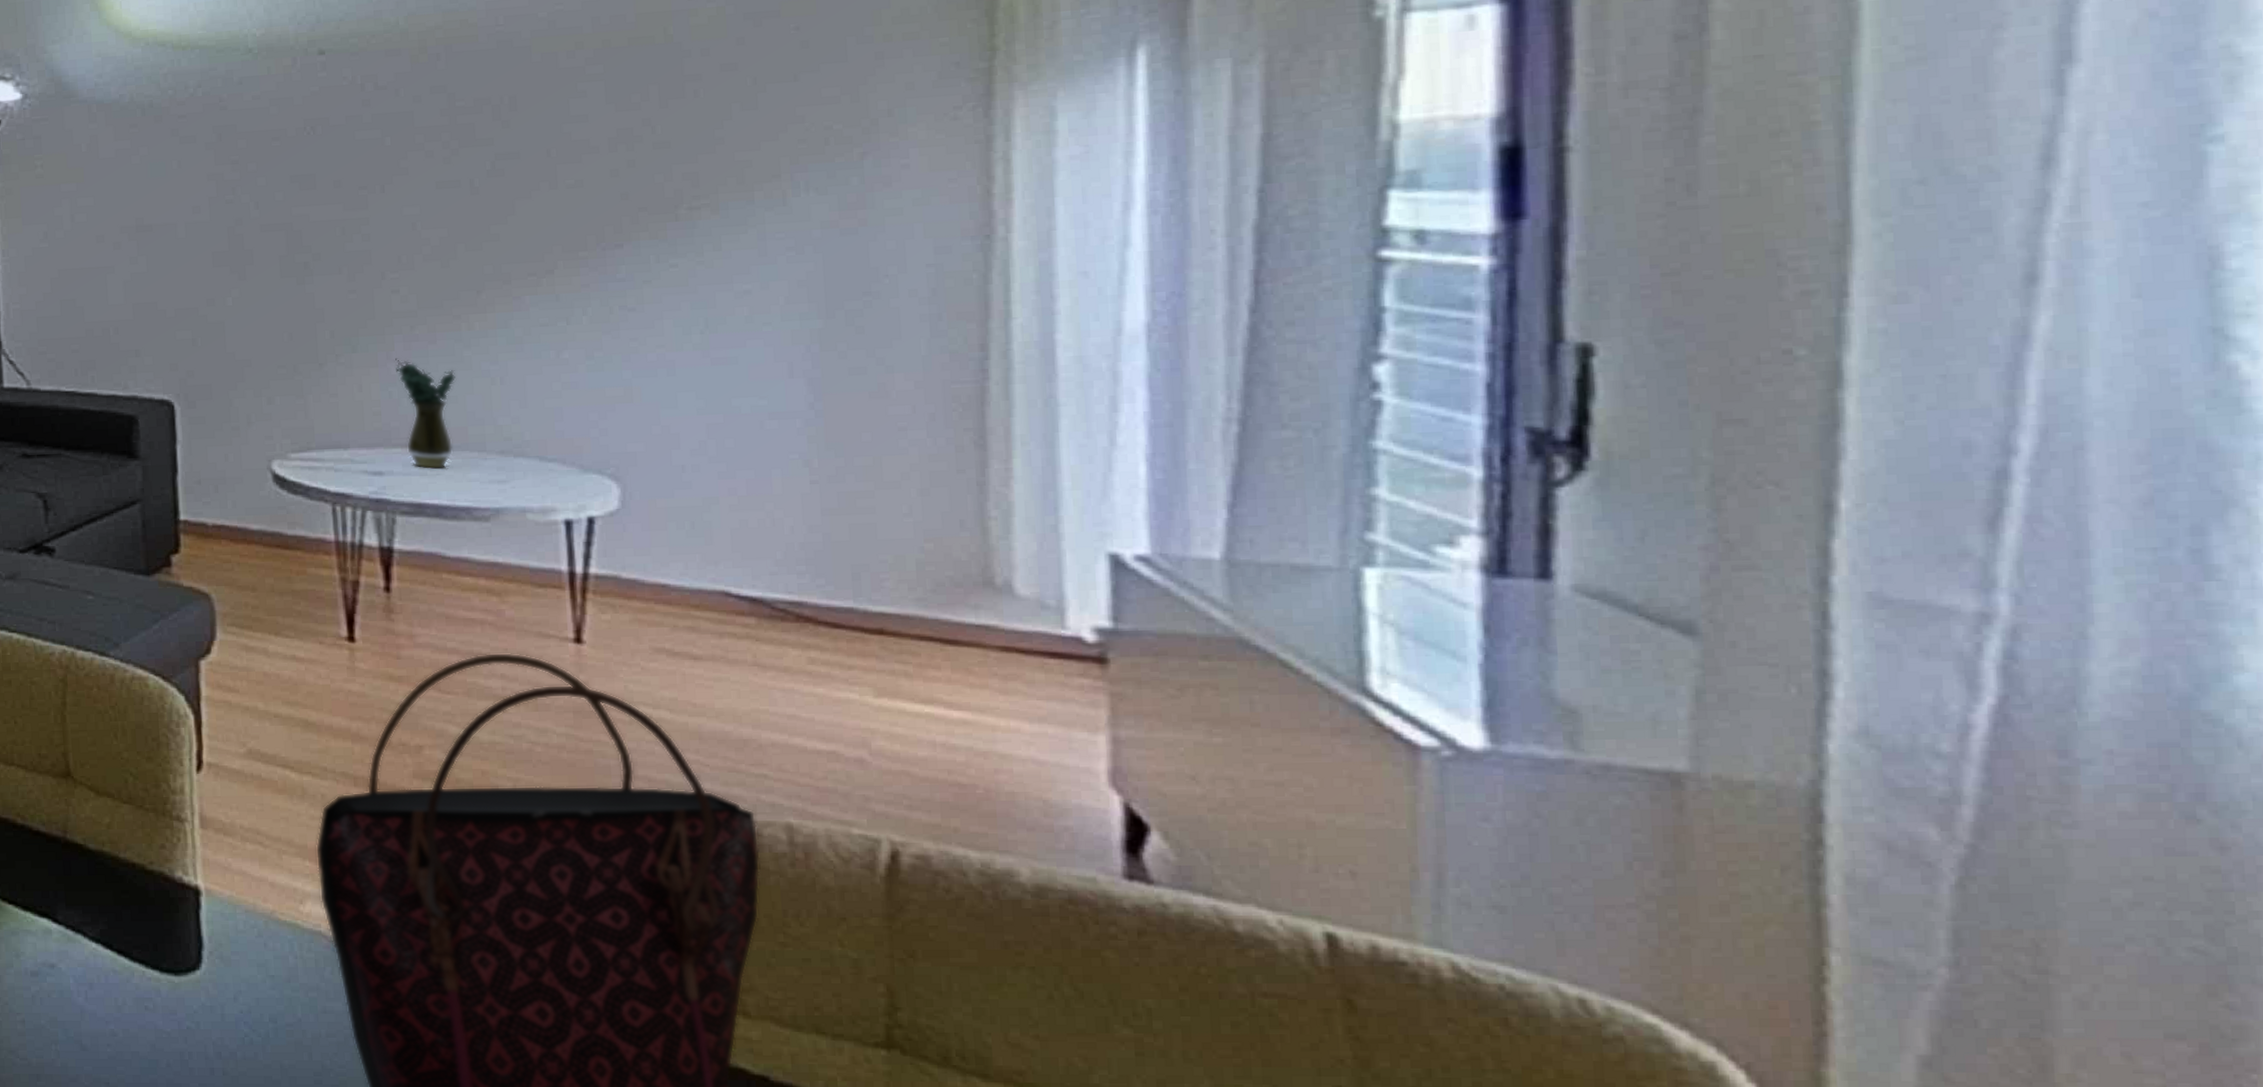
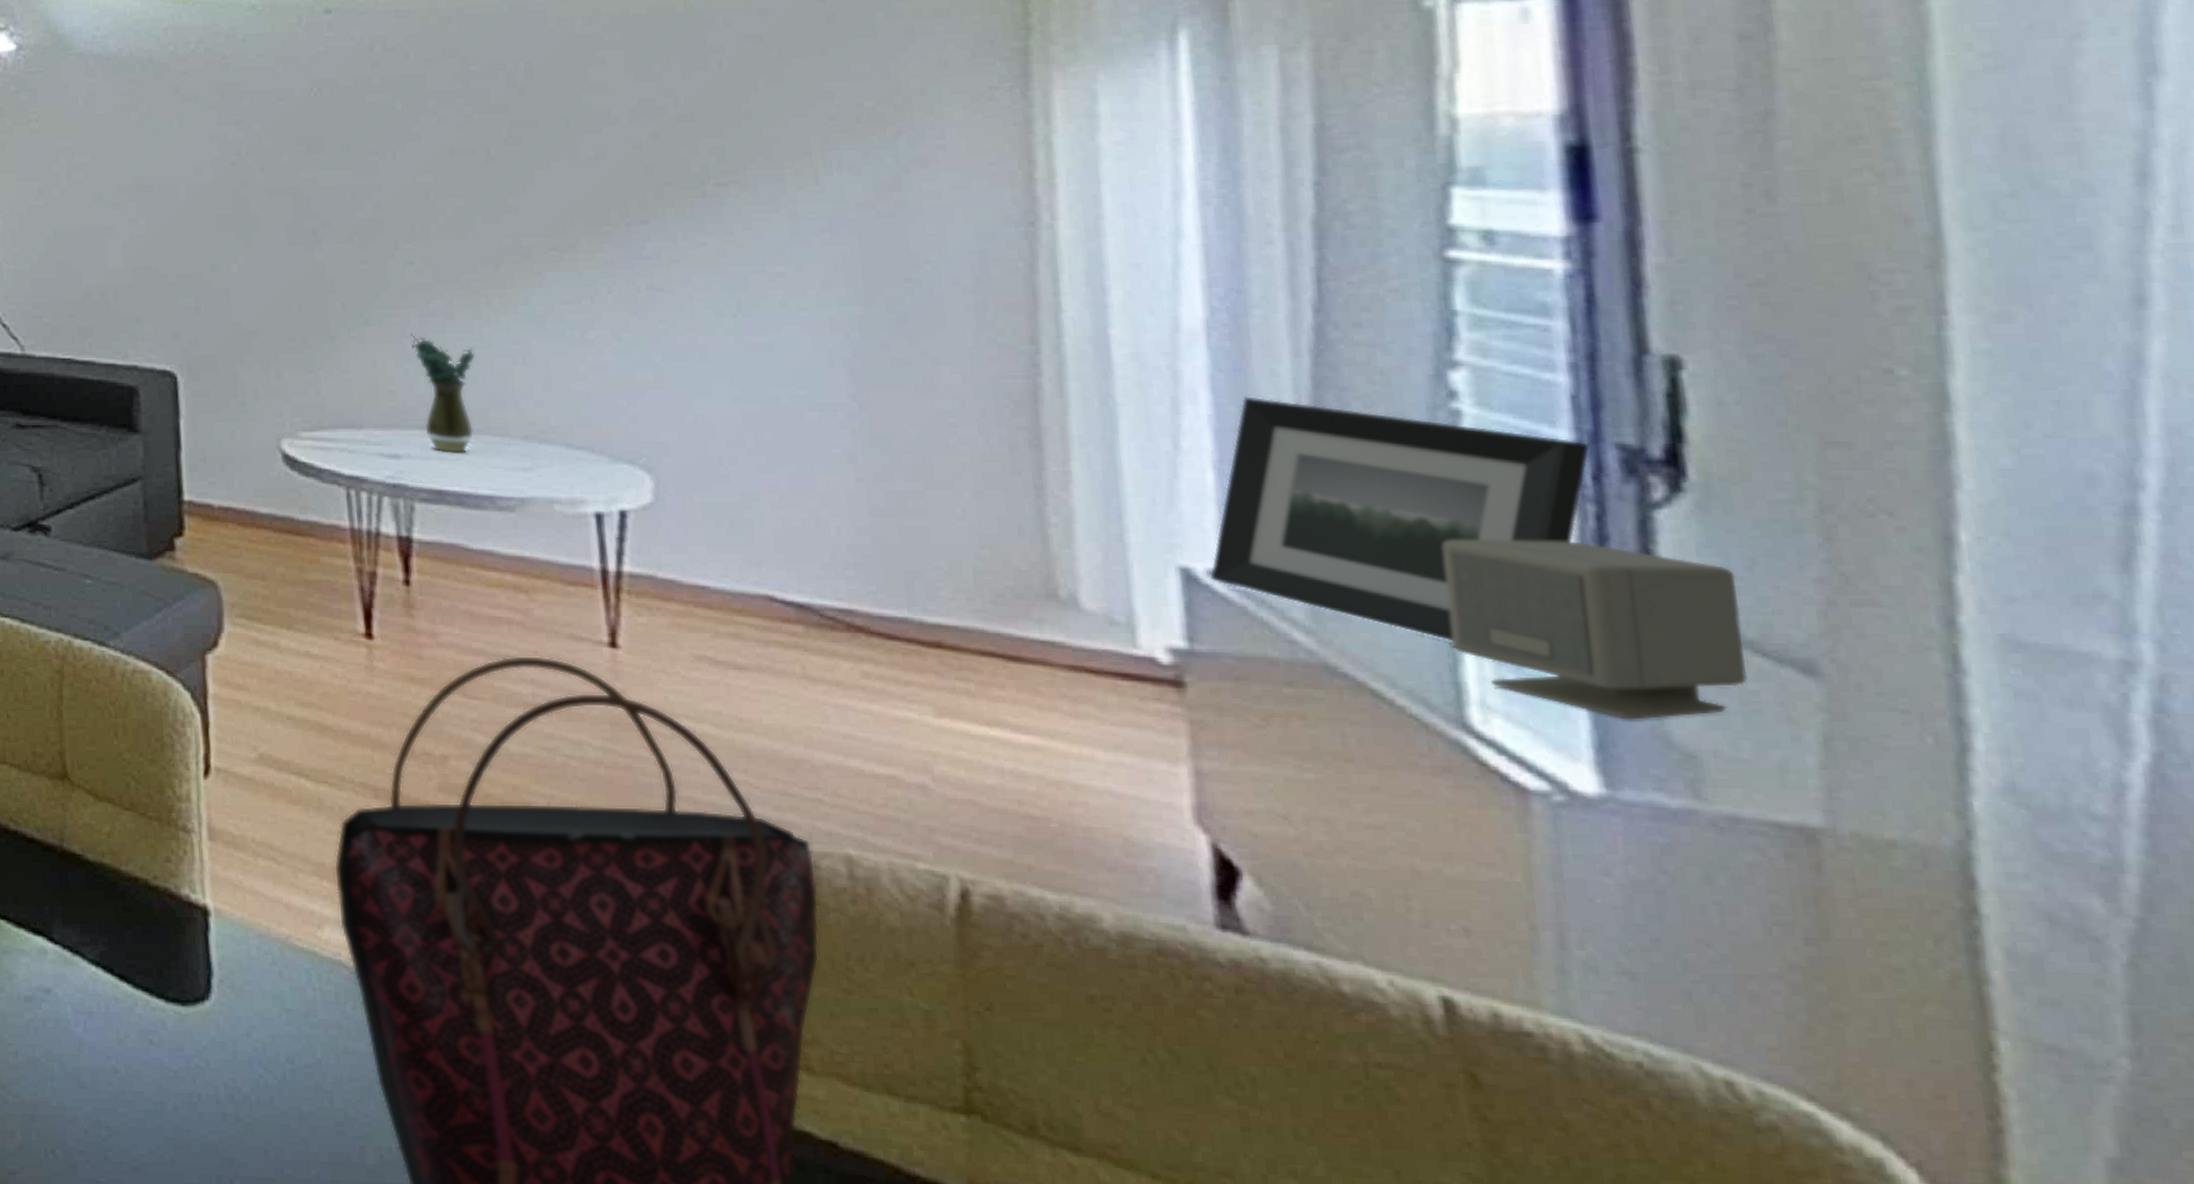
picture frame: none [1137,394,1501,614] -> present [1209,396,1590,642]
speaker: none [1355,517,1631,681] -> present [1442,539,1748,720]

